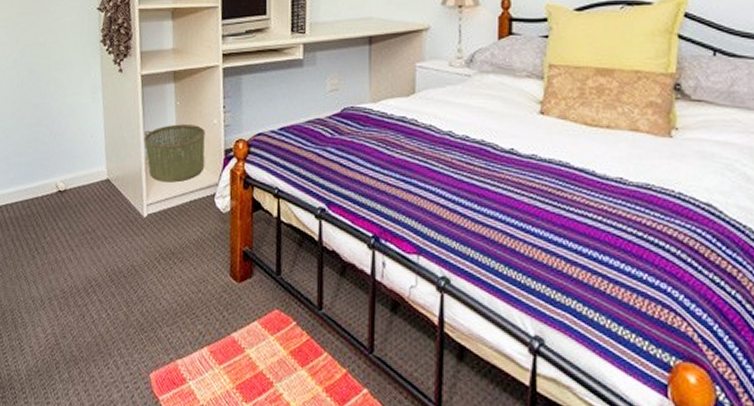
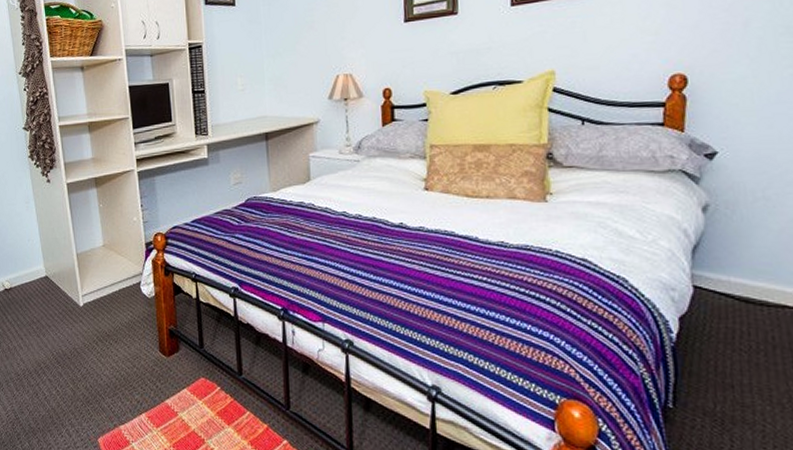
basket: present [143,124,205,183] -> none [74,223,128,275]

